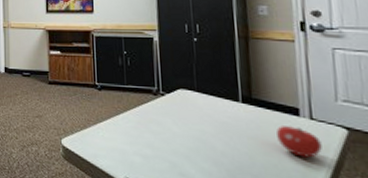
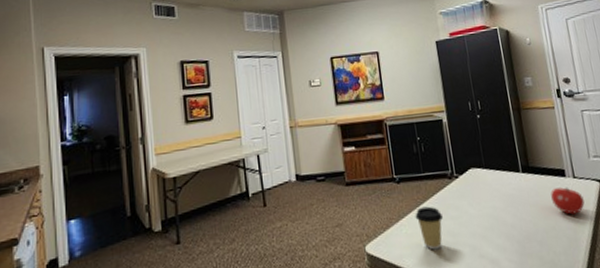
coffee cup: none [113,116,144,158] -> present [415,206,444,250]

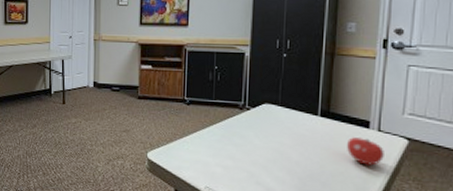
coffee cup: present [415,206,444,250] -> none [199,129,227,169]

